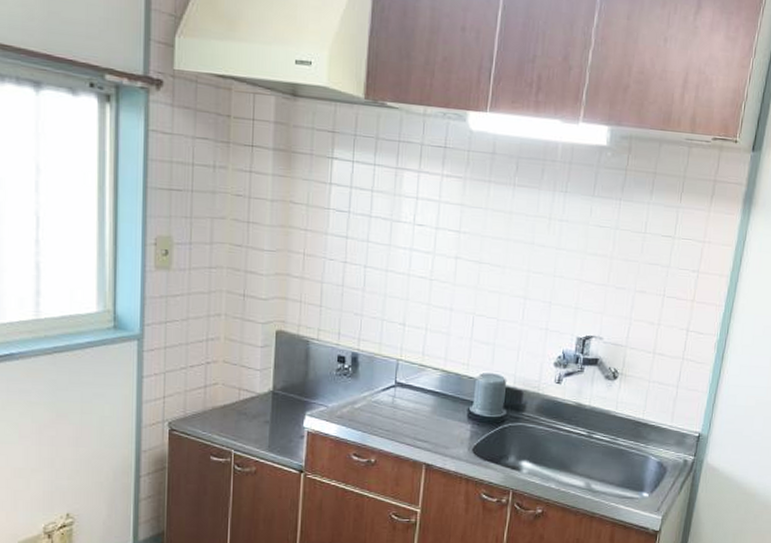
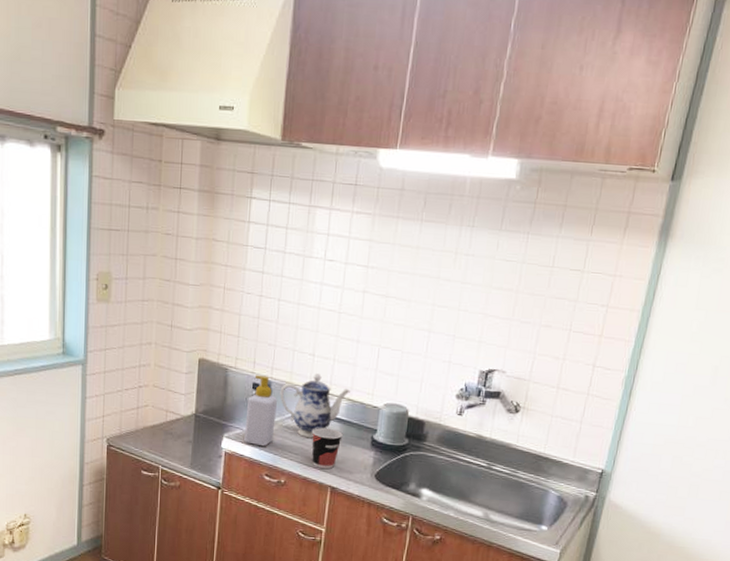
soap bottle: none [329,347,365,424] -> present [244,375,277,447]
teapot: none [368,343,444,412] -> present [280,372,350,438]
cup: none [403,401,437,445] -> present [311,427,343,469]

